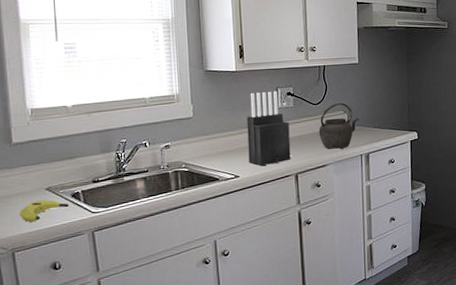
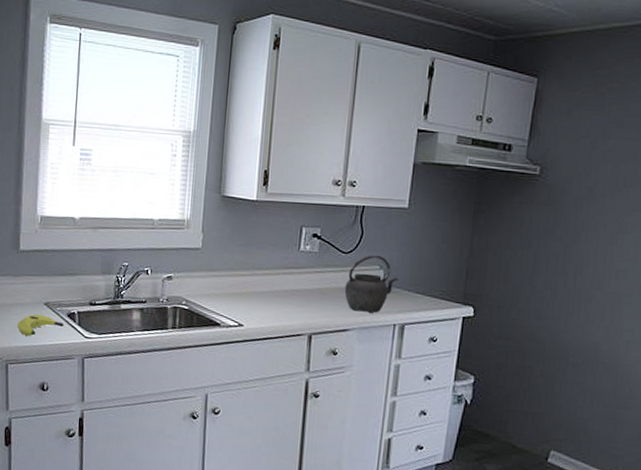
knife block: present [246,91,291,165] -> none [257,229,310,318]

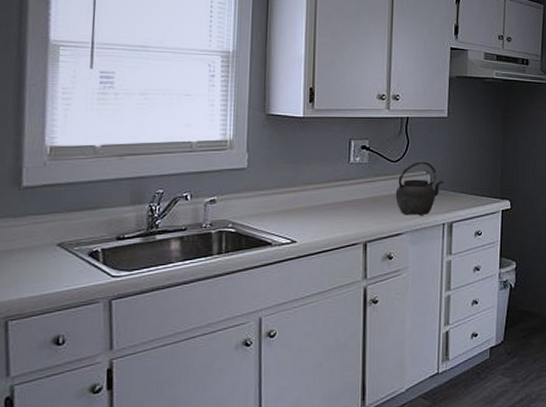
banana: present [17,314,65,336] -> none [21,257,85,284]

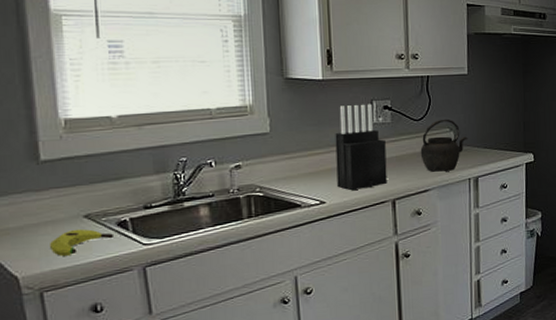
banana: none [21,257,85,284] -> present [50,228,115,256]
knife block: none [310,143,361,230] -> present [335,104,388,190]

